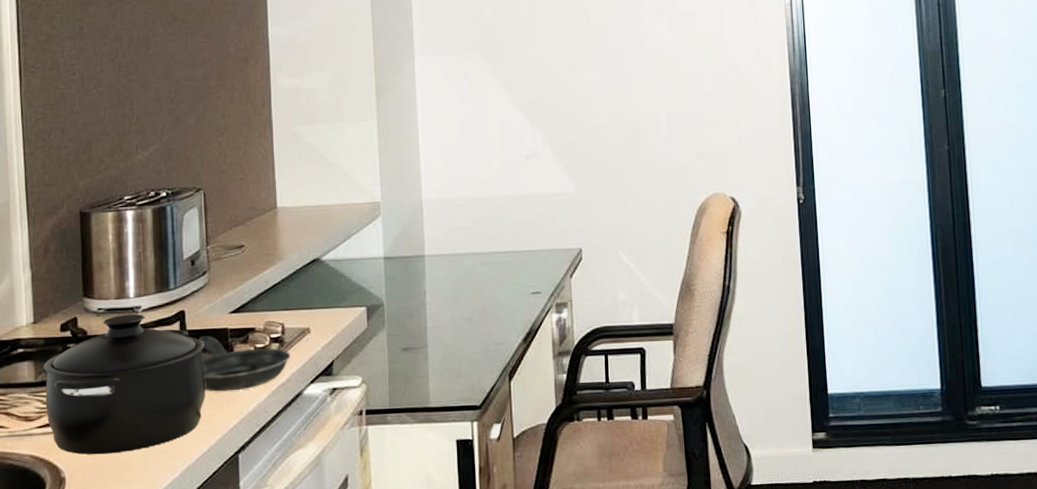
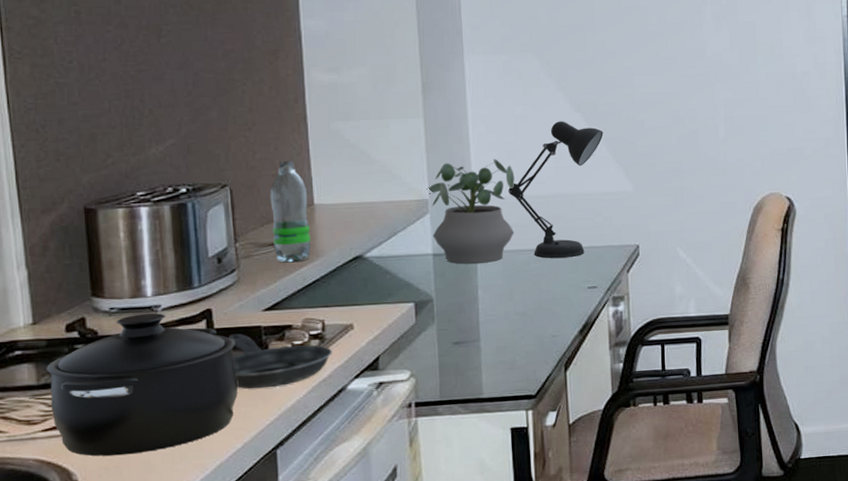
bottle: none [238,164,274,266] -> present [270,160,311,263]
potted plant: none [379,160,461,268] -> present [427,159,515,264]
desk lamp: none [455,121,547,263] -> present [508,121,604,259]

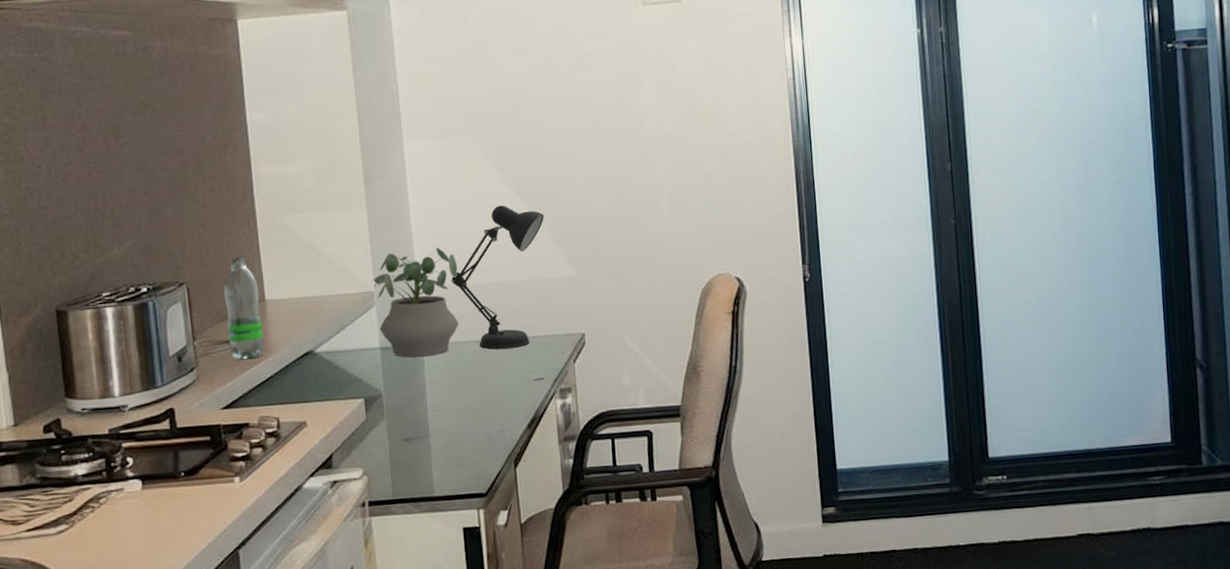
saucepan: present [46,313,238,456] -> none [28,413,201,556]
frying pan: present [228,333,332,389] -> none [190,432,288,489]

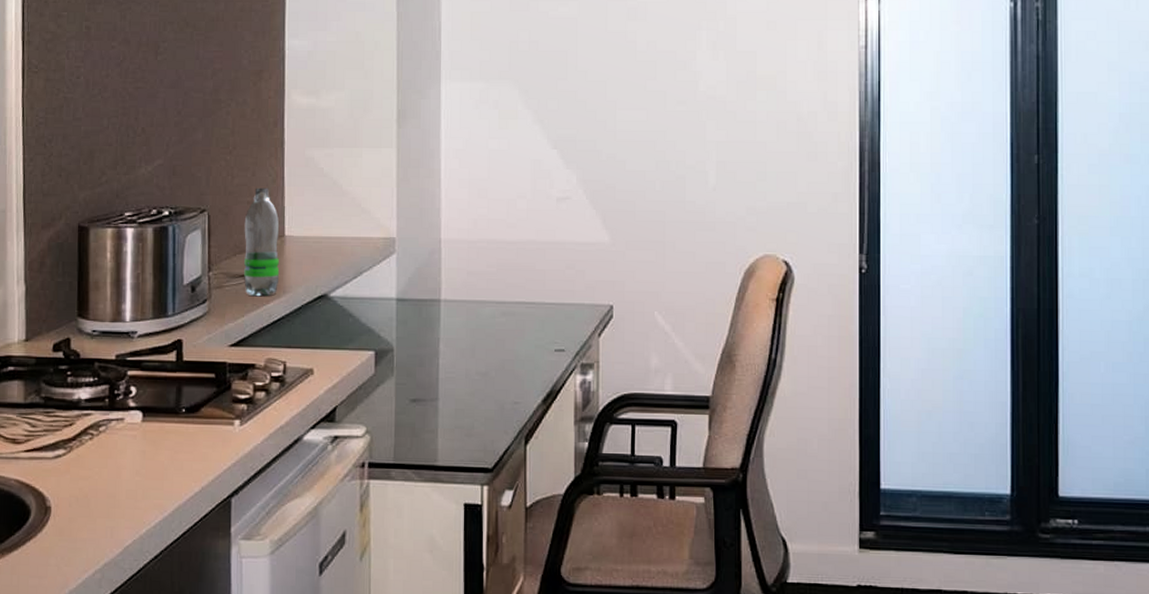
potted plant: present [372,247,459,358] -> none [395,197,485,313]
desk lamp: present [451,205,544,350] -> none [477,158,581,314]

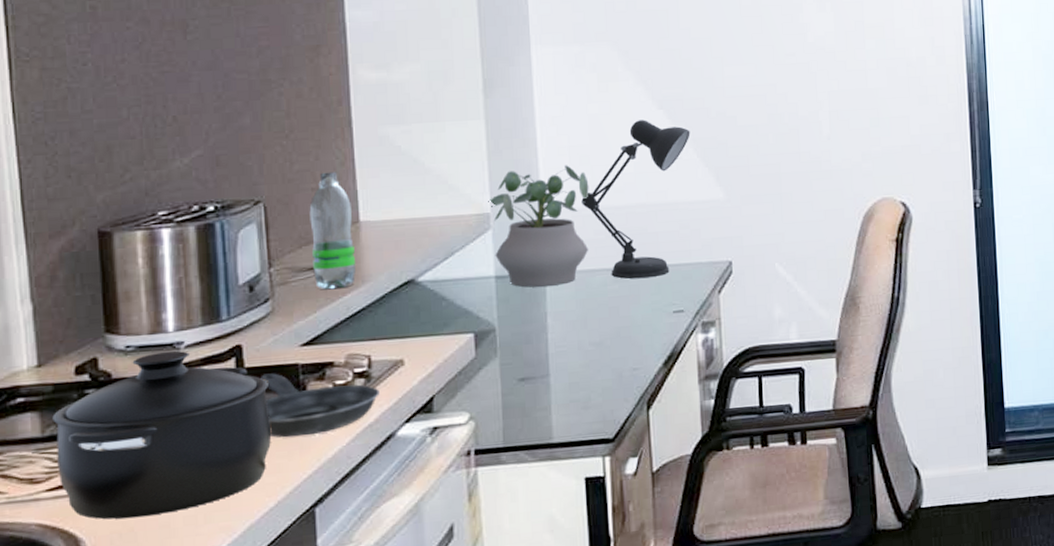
saucepan: none [33,338,201,486] -> present [52,350,272,520]
frying pan: none [195,368,291,430] -> present [261,373,380,437]
potted plant: none [395,197,485,313] -> present [488,165,589,288]
desk lamp: none [477,158,581,314] -> present [581,119,691,279]

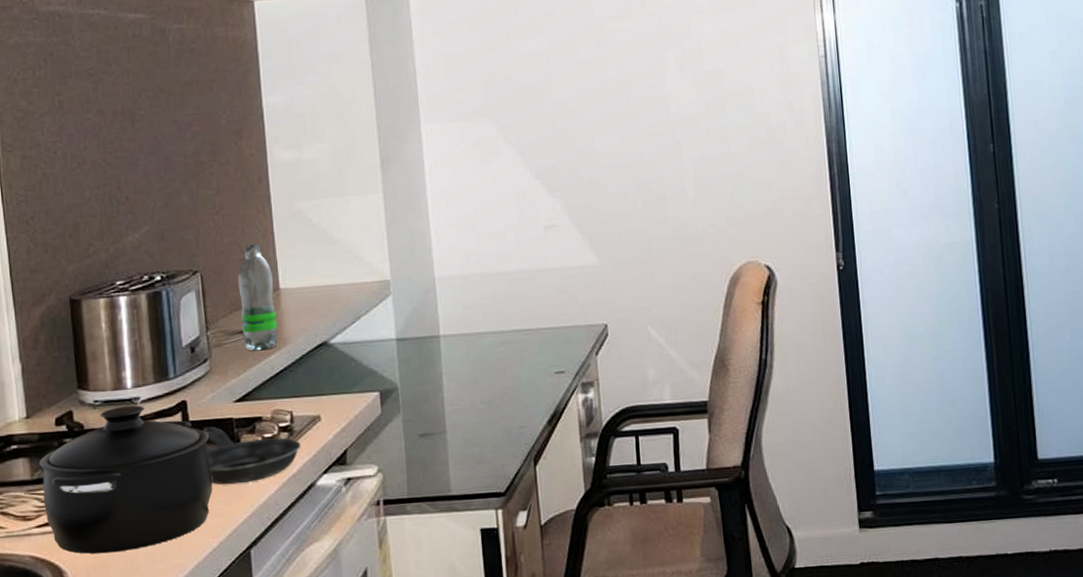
potted plant: present [488,165,589,288] -> none [388,234,477,349]
desk lamp: present [581,119,691,279] -> none [469,190,566,341]

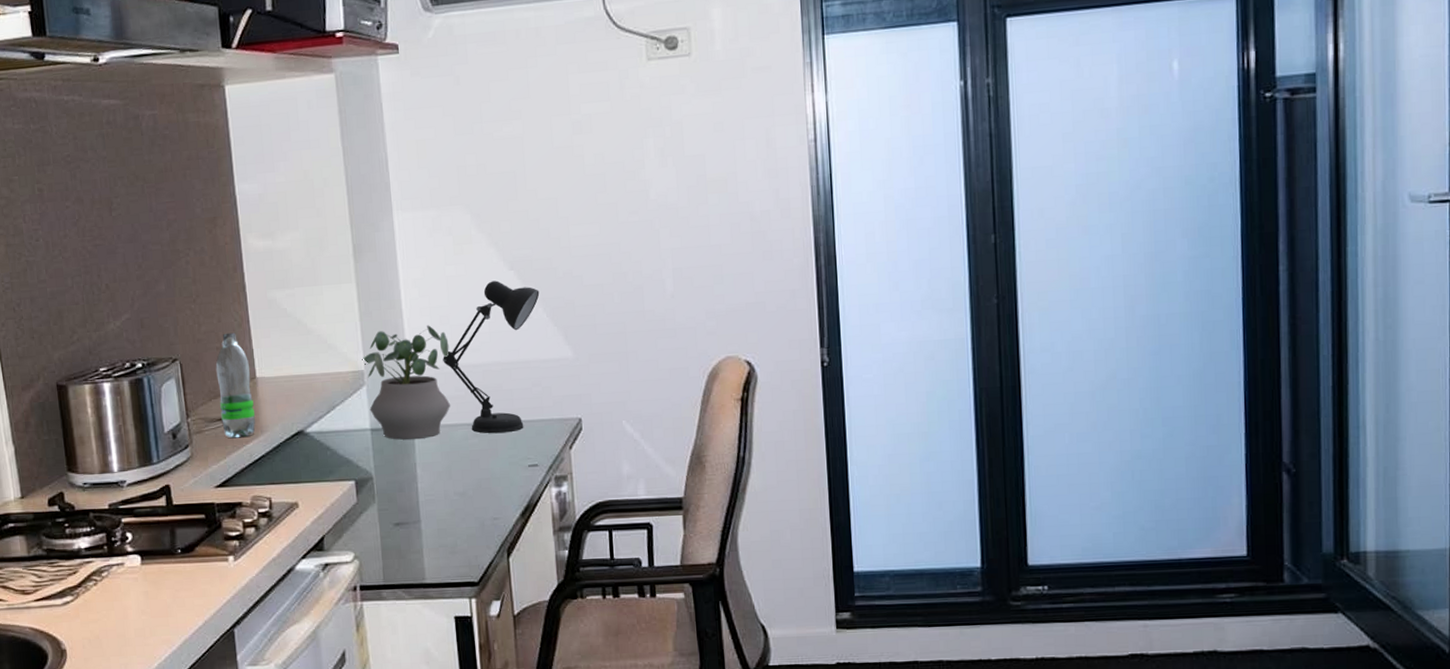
saucepan: present [39,405,213,554] -> none [34,488,197,628]
frying pan: present [202,426,301,485] -> none [186,510,280,567]
potted plant: none [388,234,477,349] -> present [362,325,450,440]
desk lamp: none [469,190,566,341] -> present [443,280,540,434]

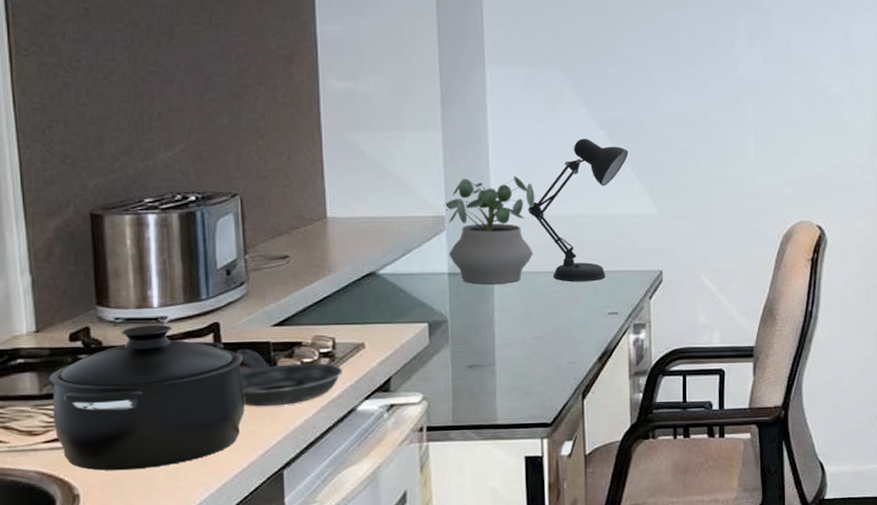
saucepan: none [34,488,197,628] -> present [49,324,245,471]
frying pan: none [186,510,280,567] -> present [236,349,342,407]
bottle: present [215,332,256,439] -> none [281,171,323,277]

